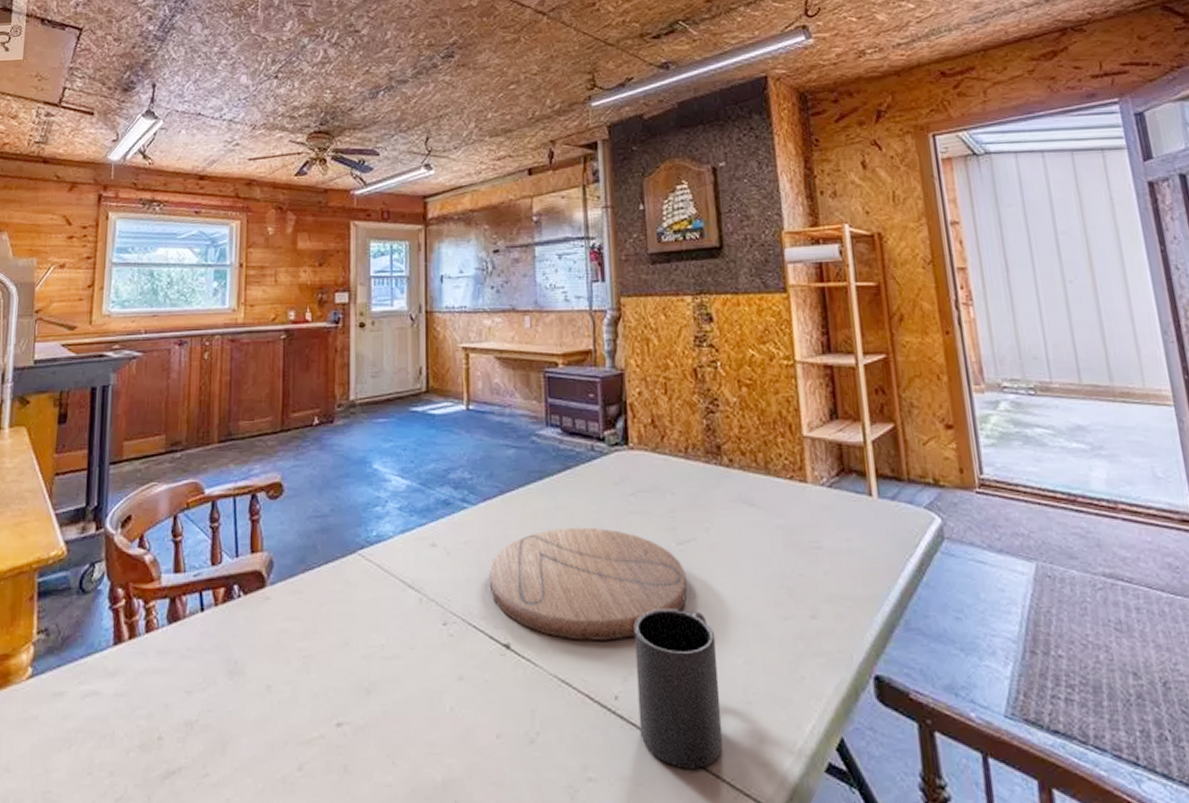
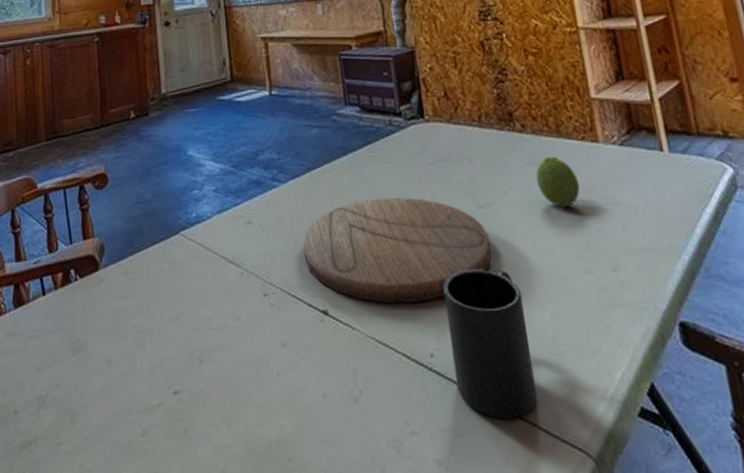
fruit: none [740,494,785,550] -> present [536,156,580,209]

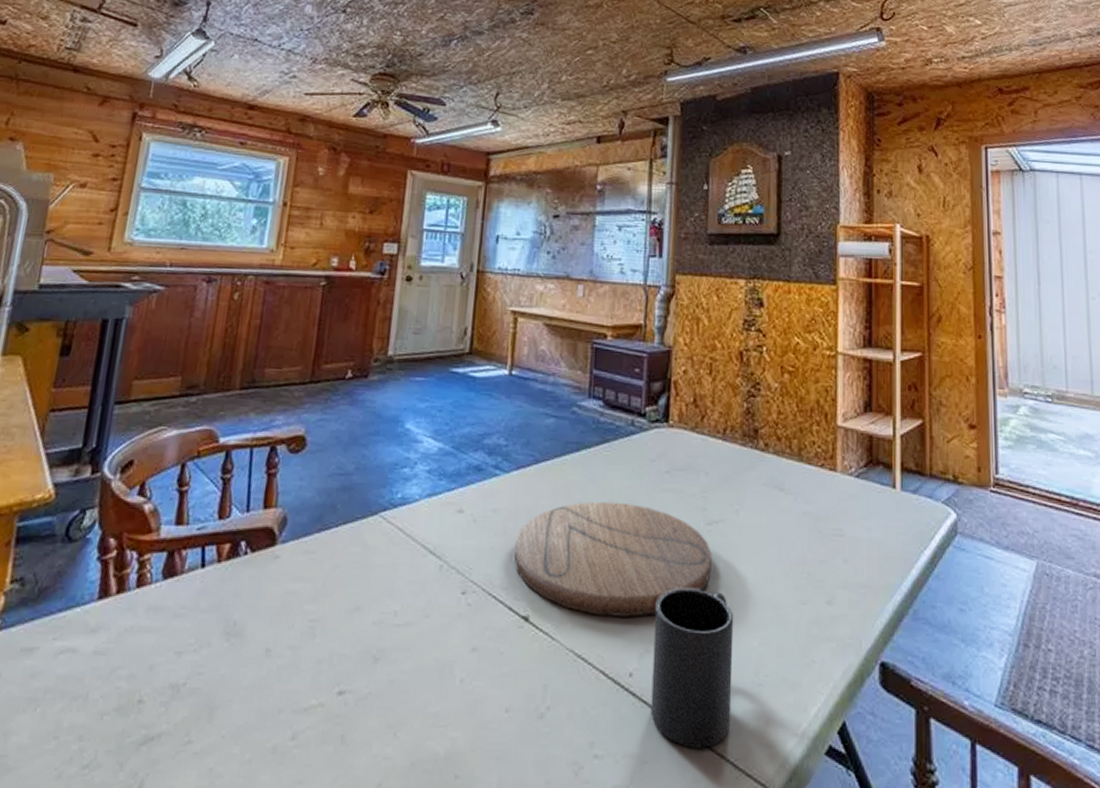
fruit: present [536,156,580,209] -> none [770,479,811,535]

